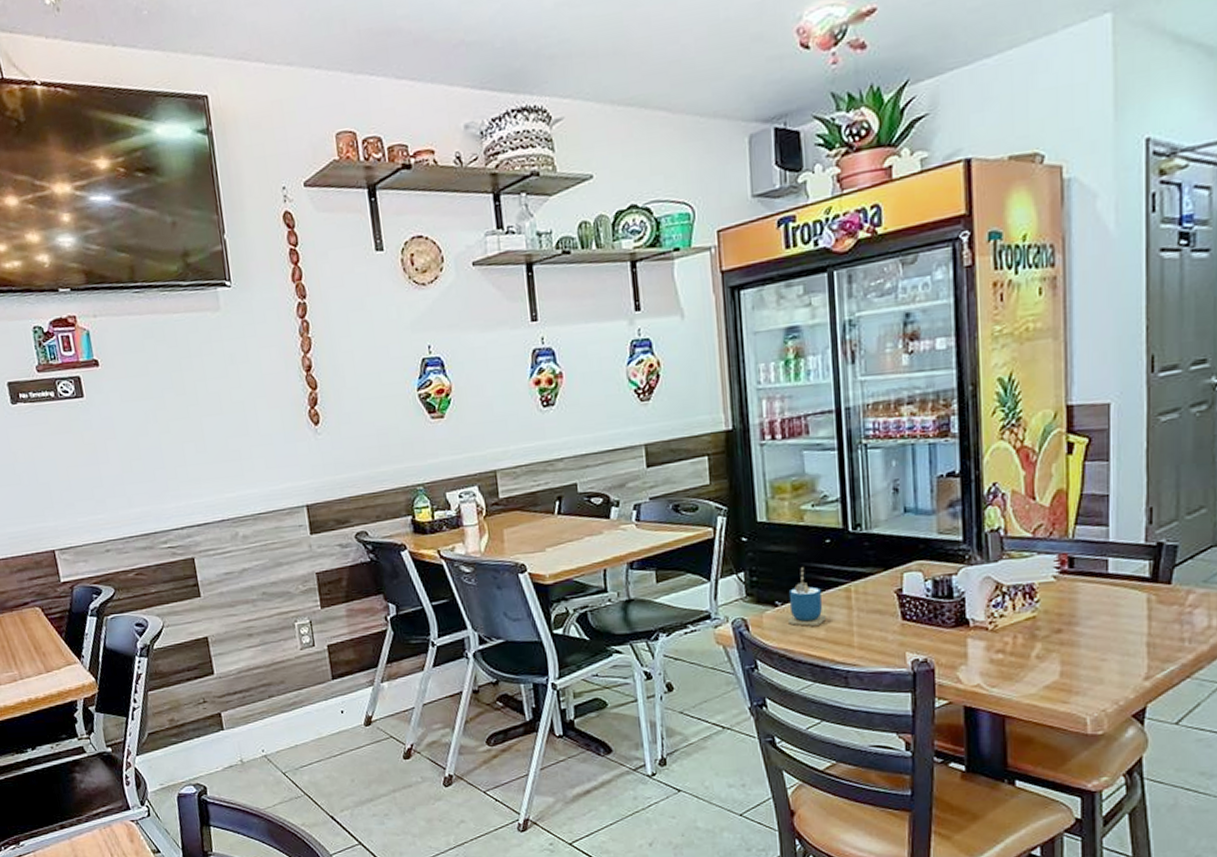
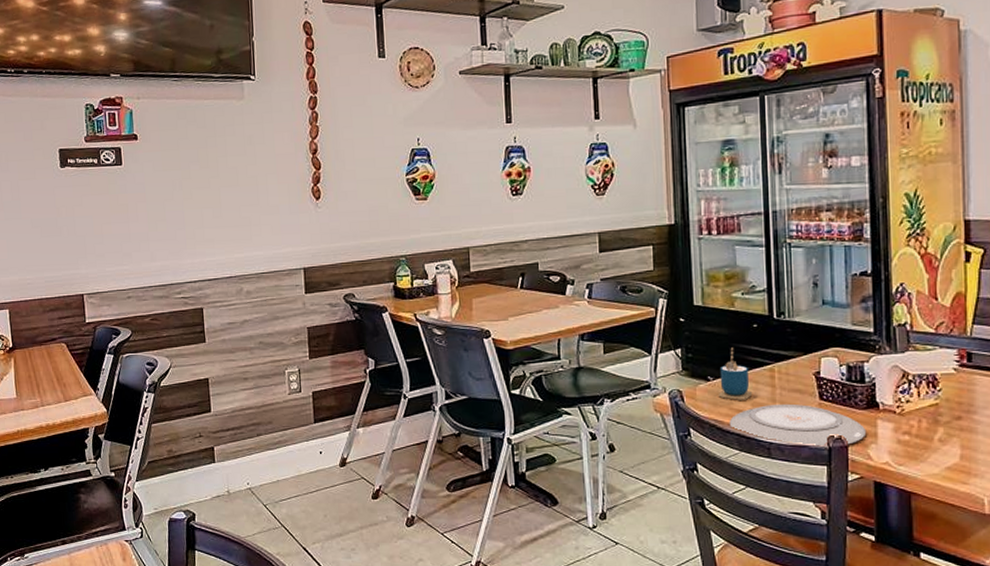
plate: none [800,626,956,673] -> present [729,403,867,448]

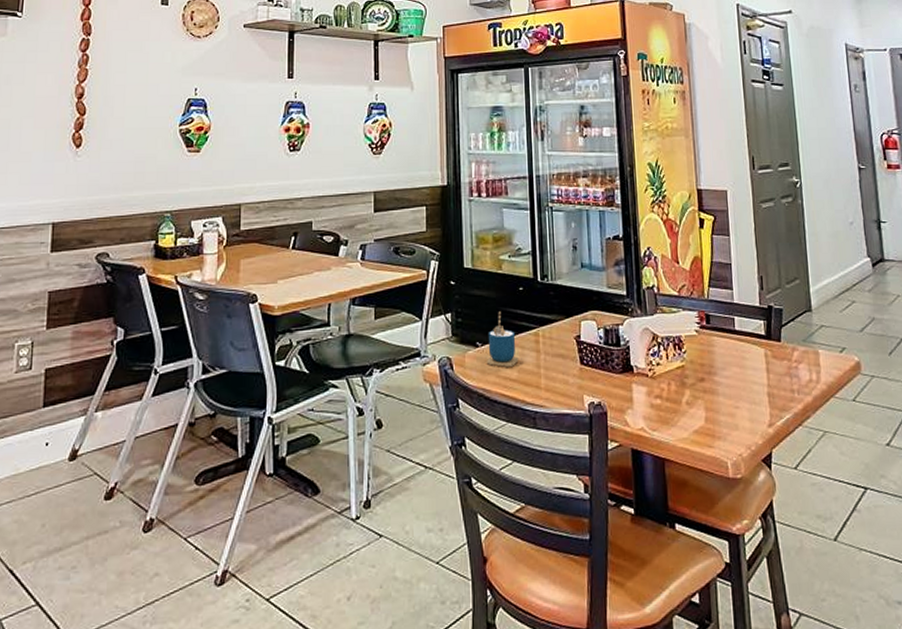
plate: present [729,403,867,448] -> none [496,369,623,415]

